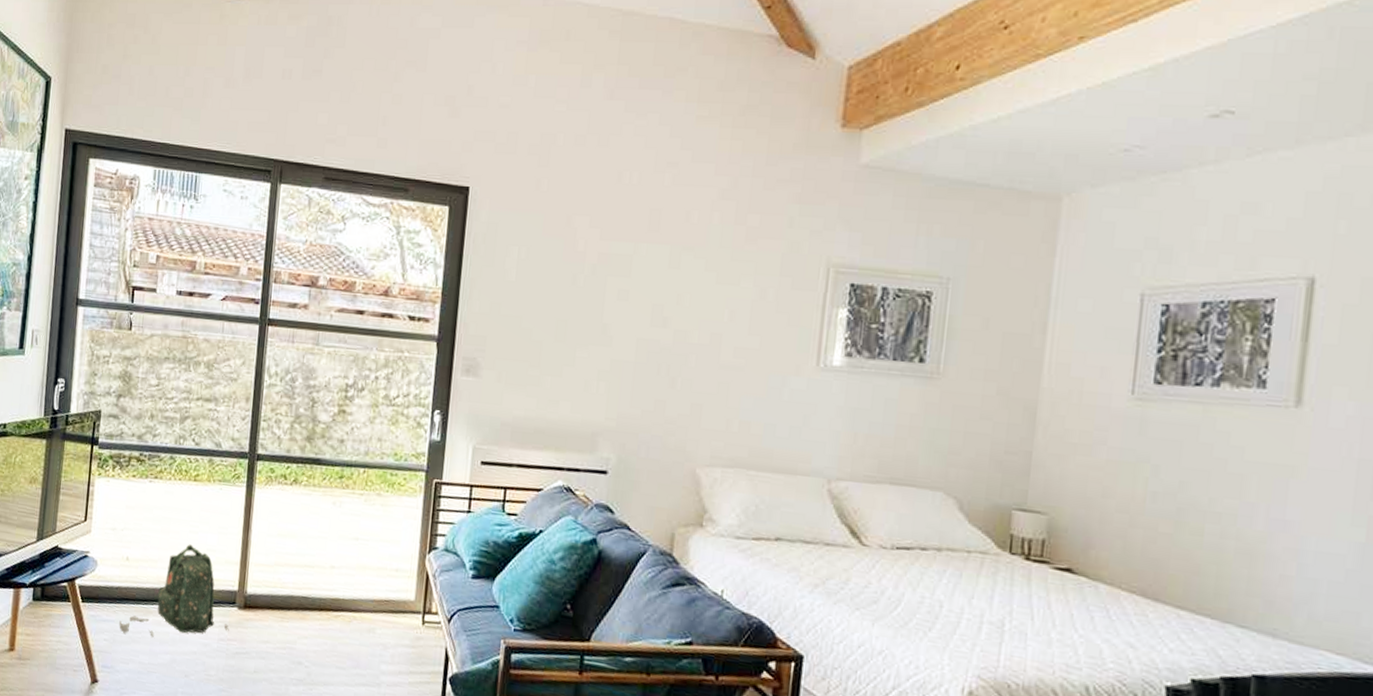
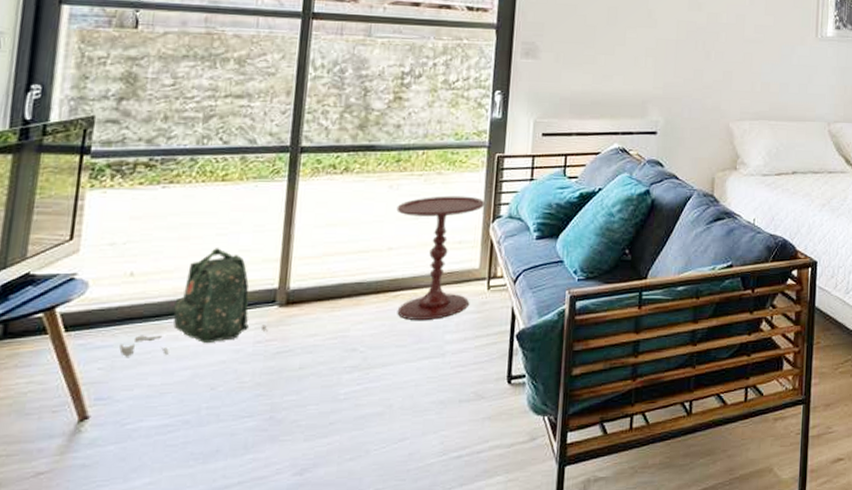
side table: none [338,518,422,647] -> present [396,196,485,320]

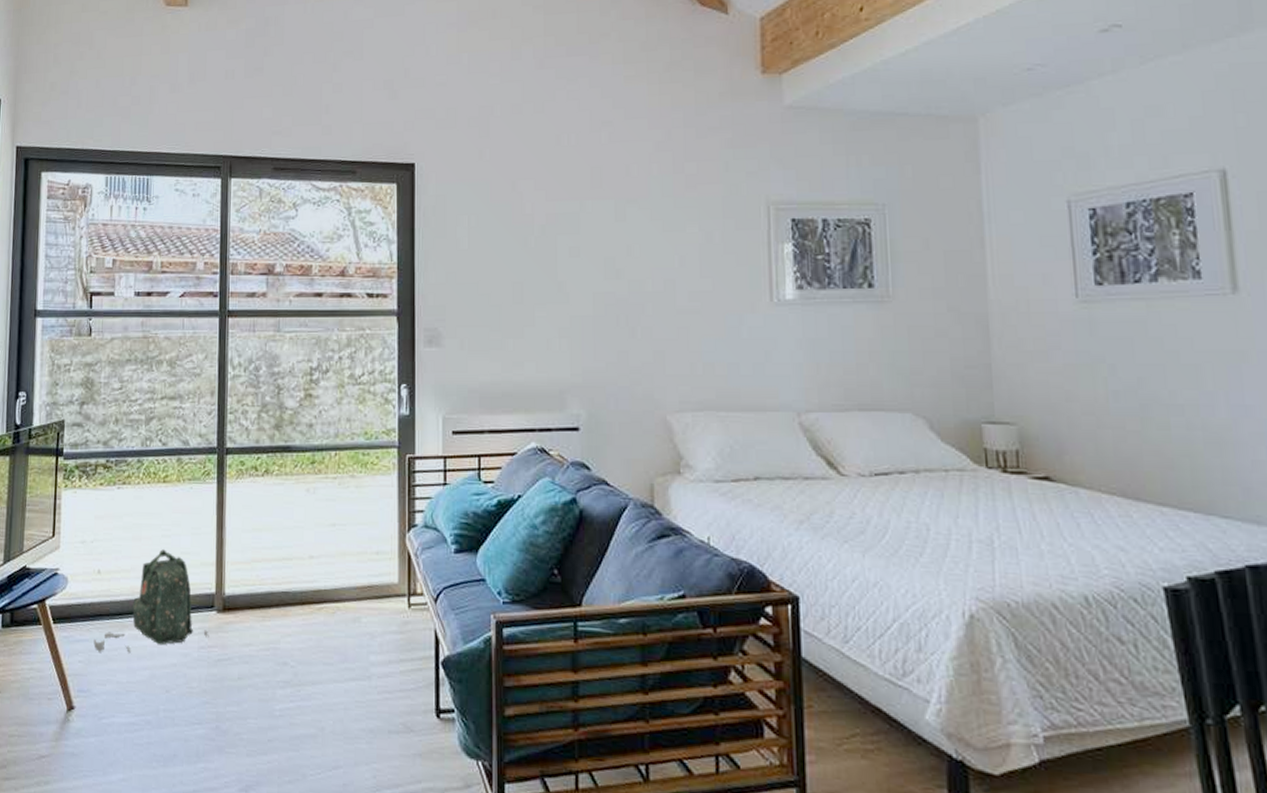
side table: present [396,196,485,320] -> none [315,501,399,638]

